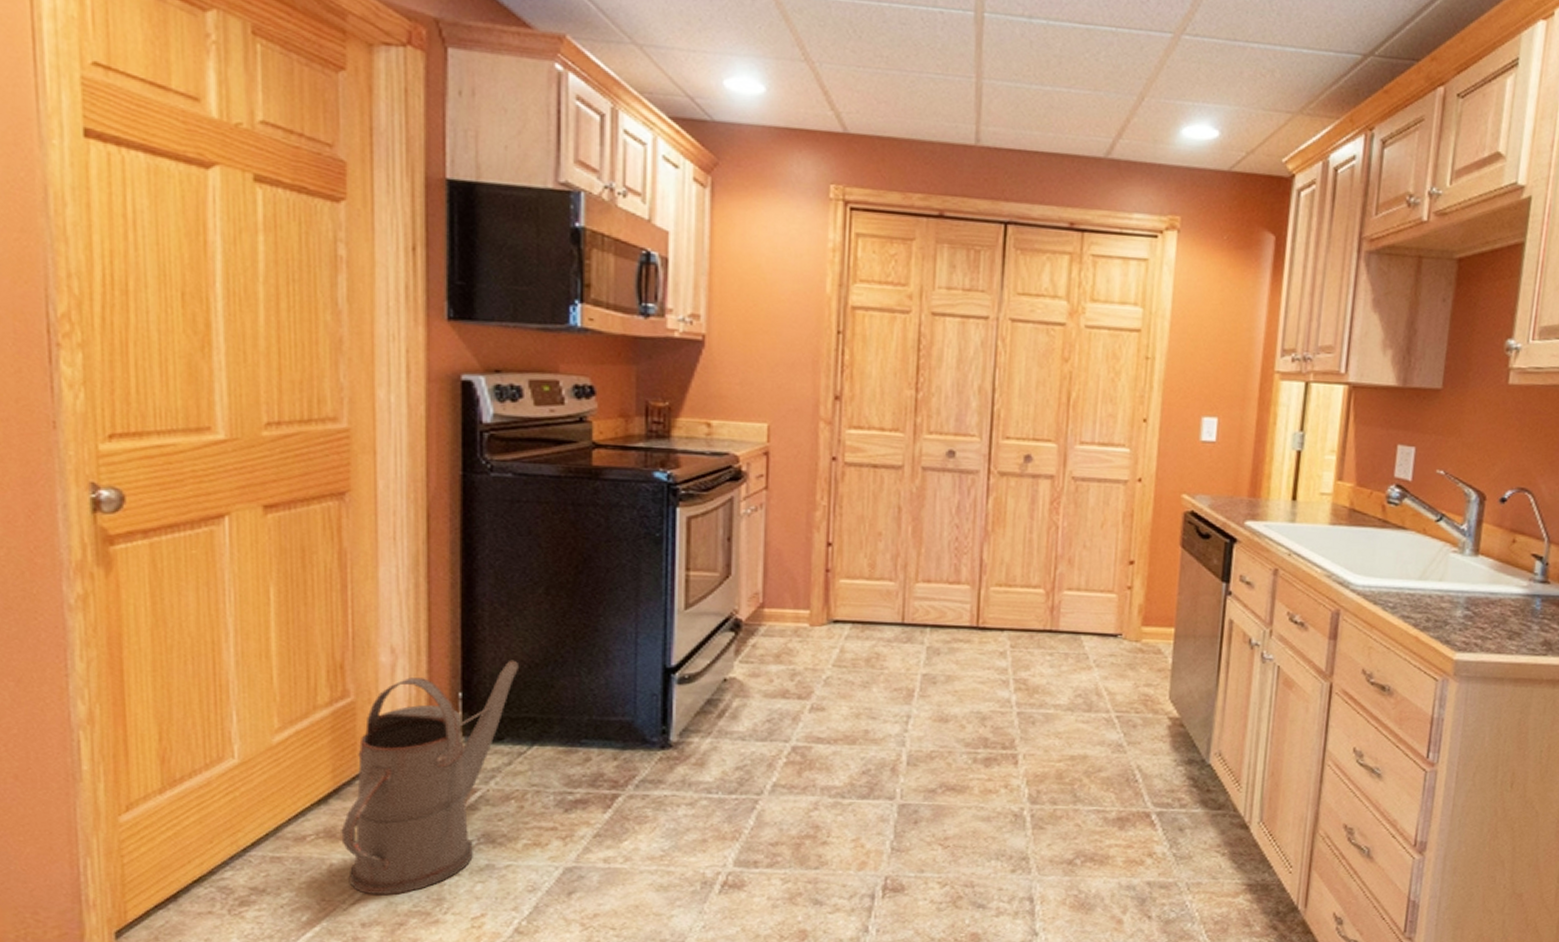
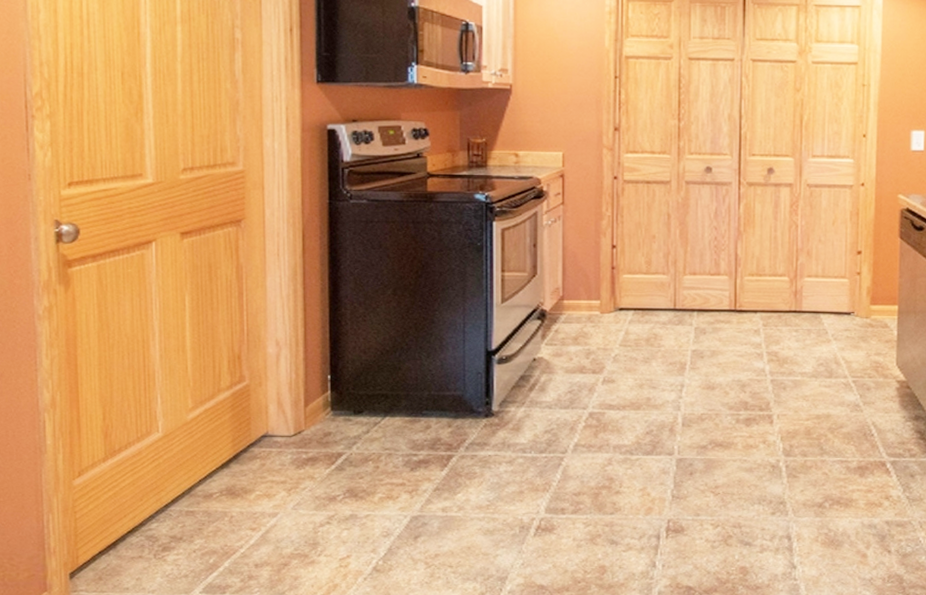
watering can: present [341,660,520,896] -> none [239,348,374,541]

